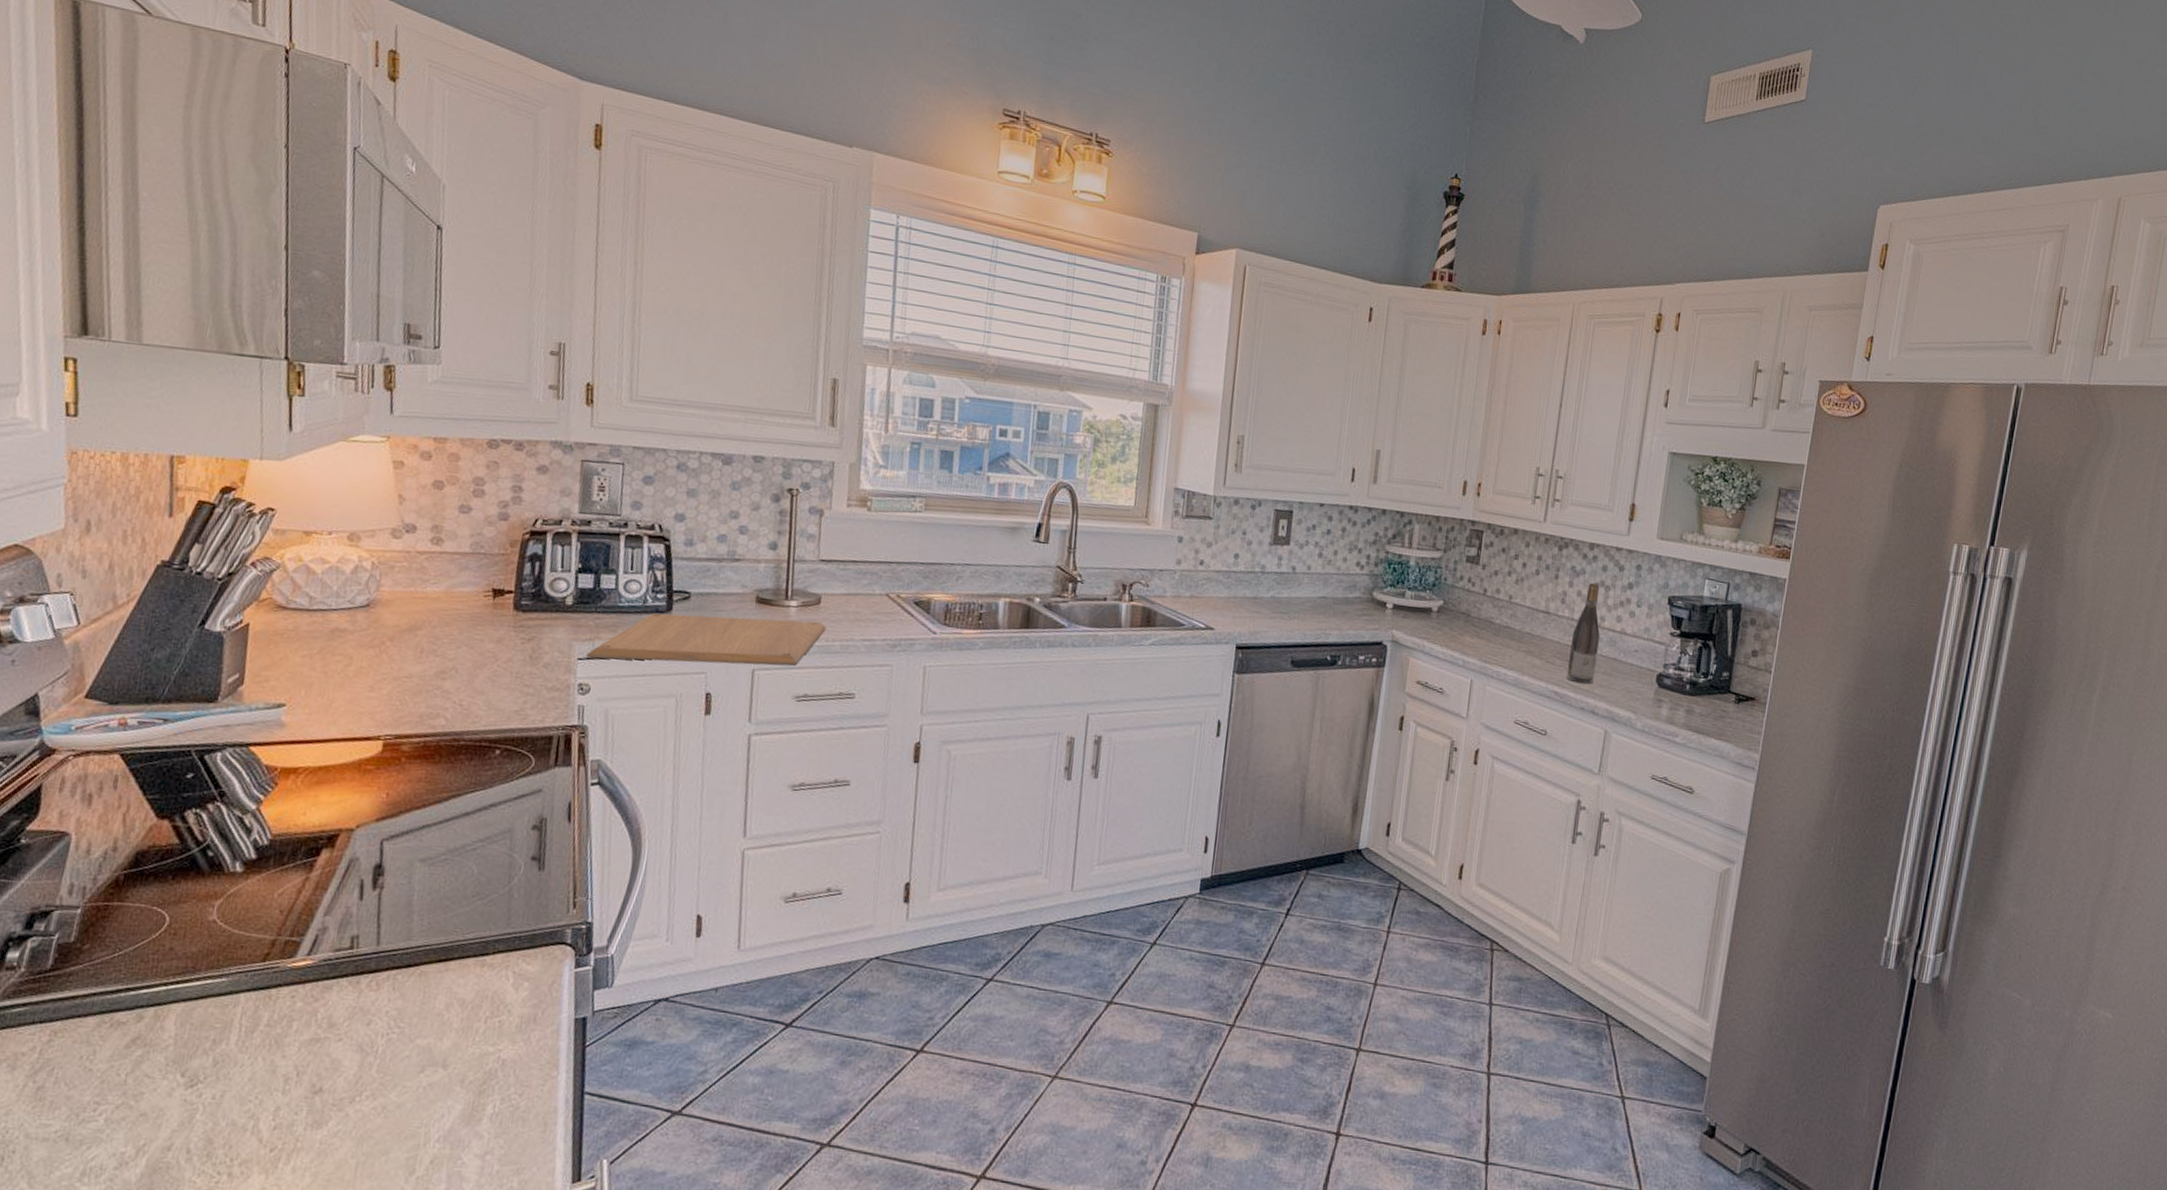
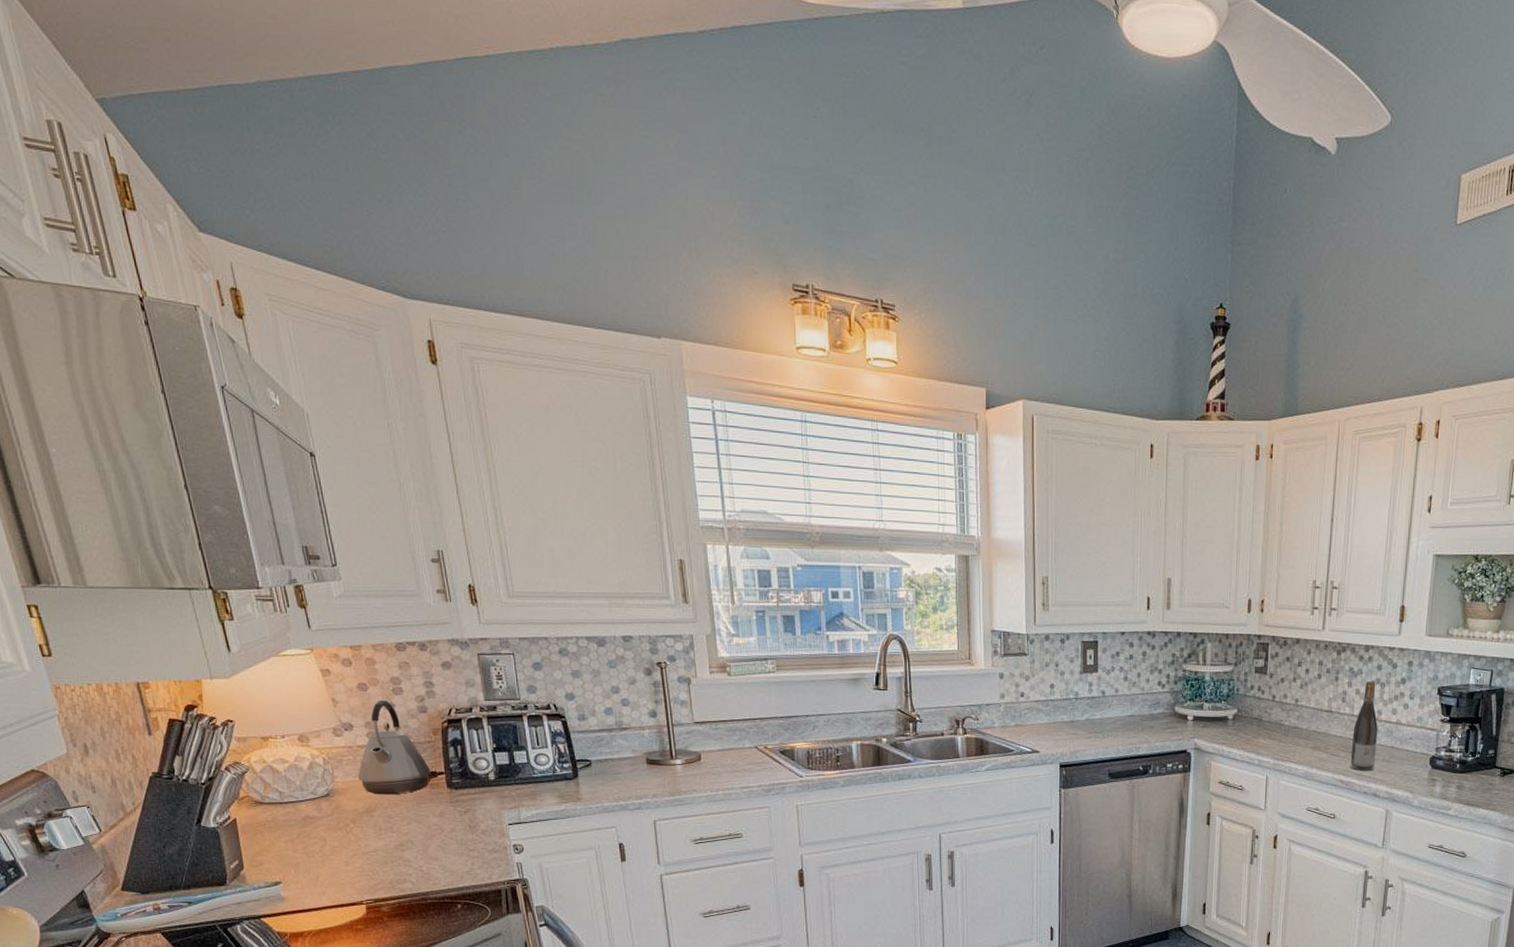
kettle: none [408,502,499,612] -> present [357,701,431,795]
chopping board: present [586,613,827,667] -> none [515,775,709,823]

